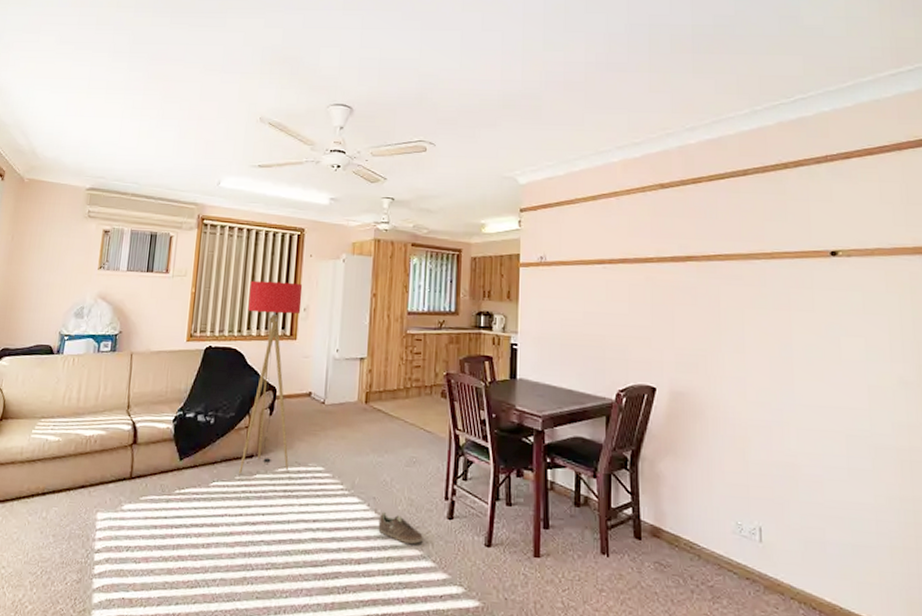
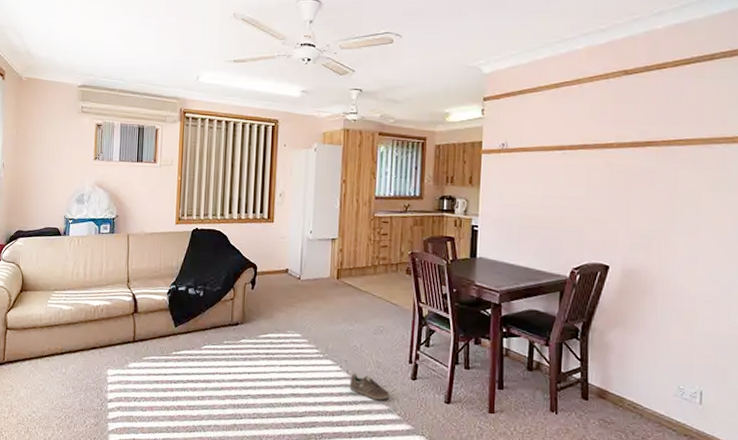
floor lamp: present [239,280,303,474] -> none [227,169,278,339]

